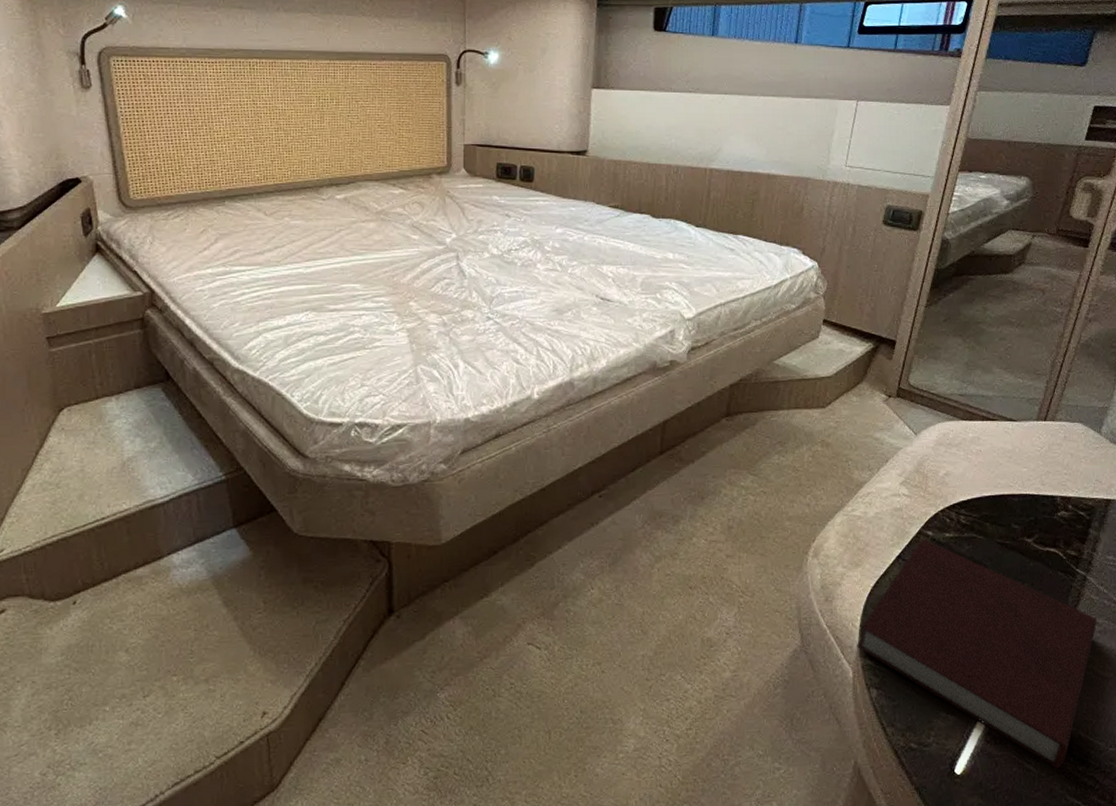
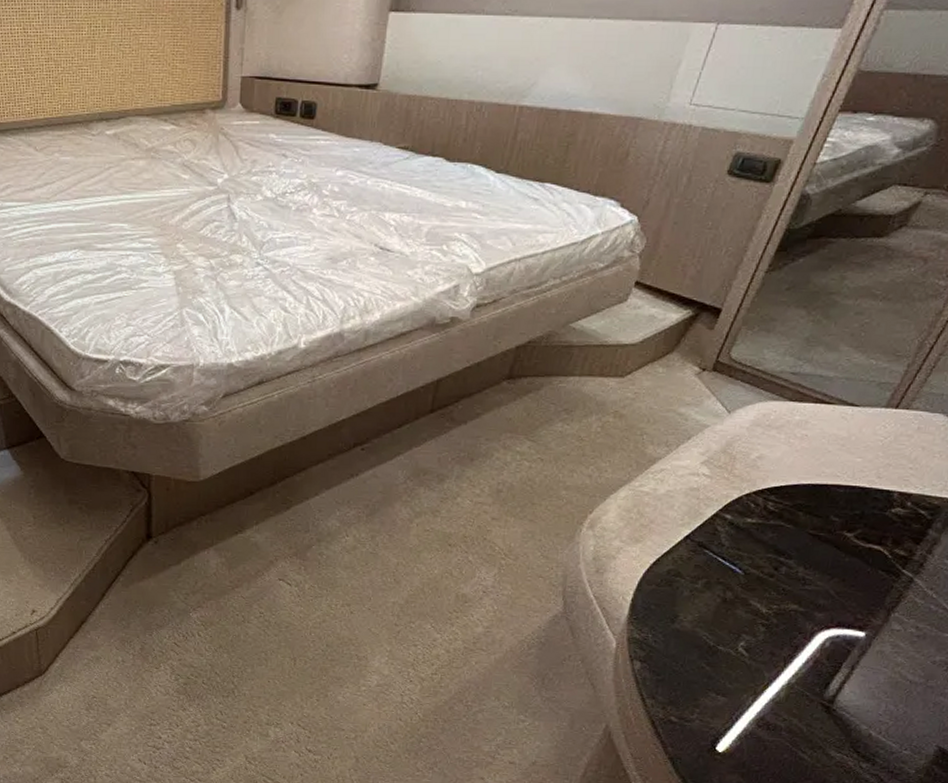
notebook: present [857,538,1097,769] -> none [625,521,917,763]

